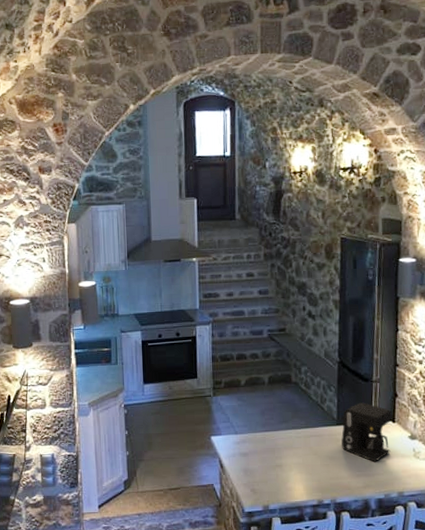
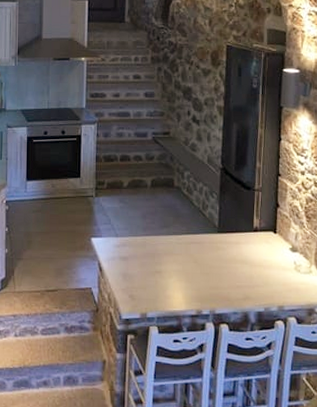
coffee maker: present [341,402,392,462] -> none [222,211,274,273]

